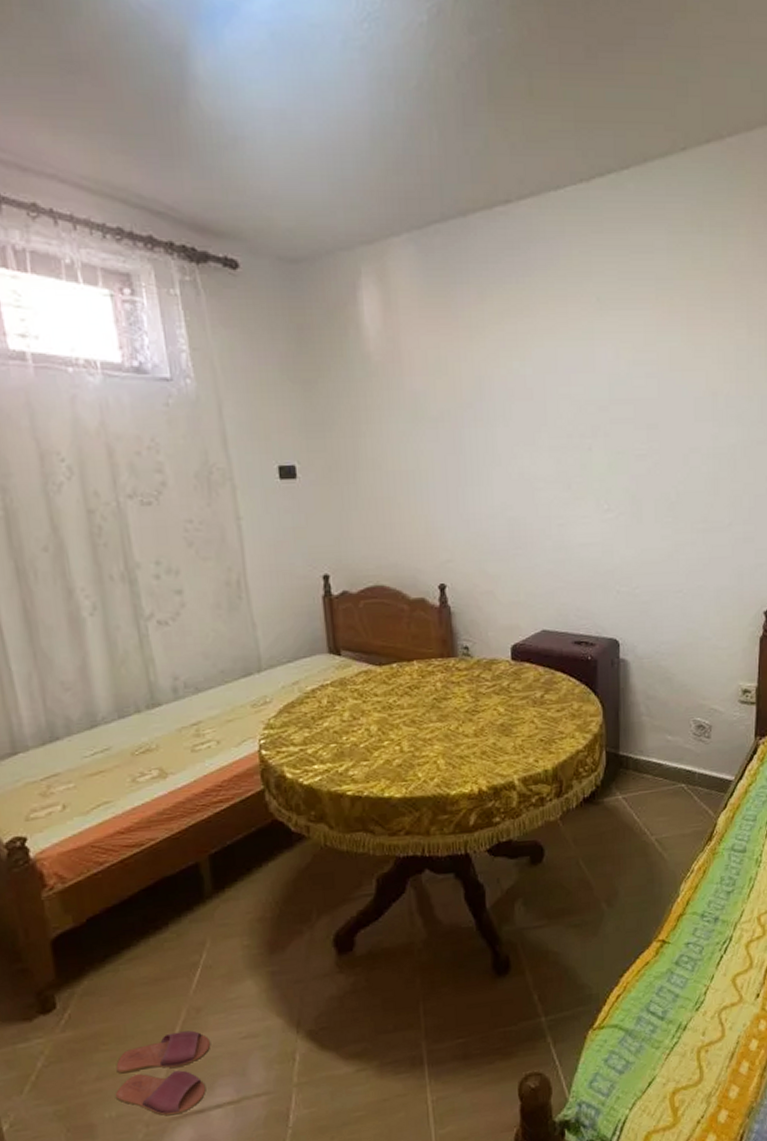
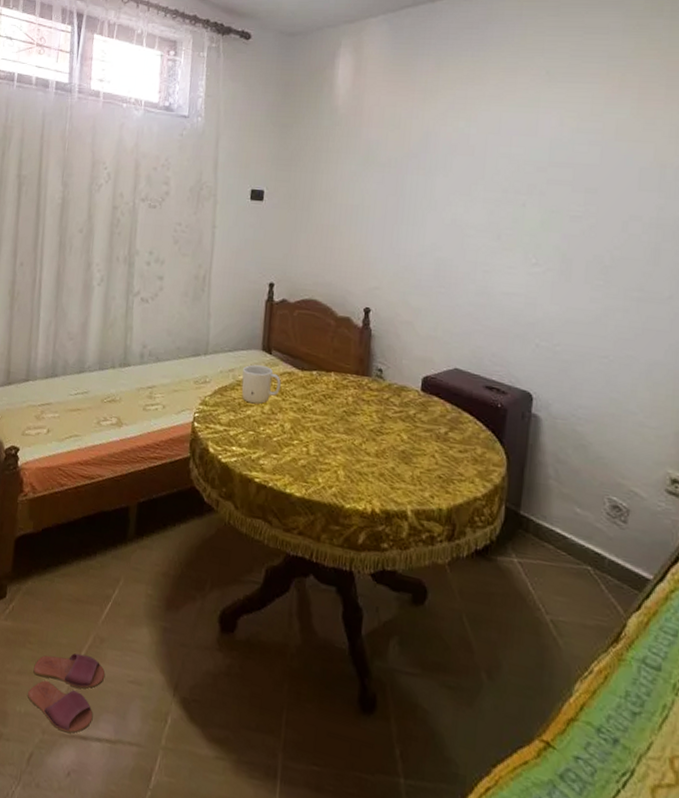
mug: none [310,670,359,714] -> present [241,364,281,404]

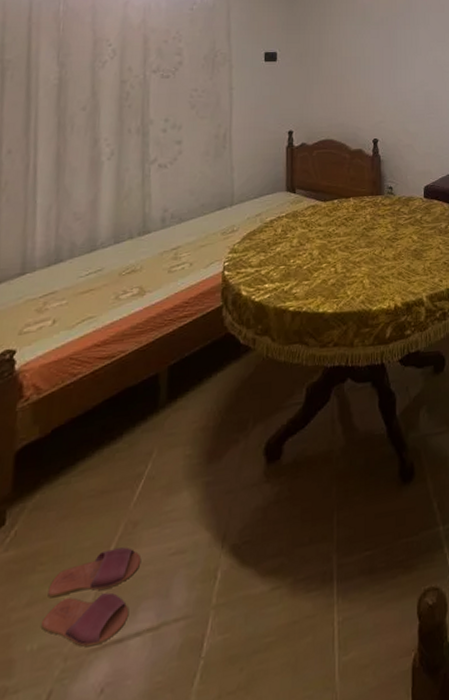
mug: present [241,364,281,404] -> none [269,204,306,241]

